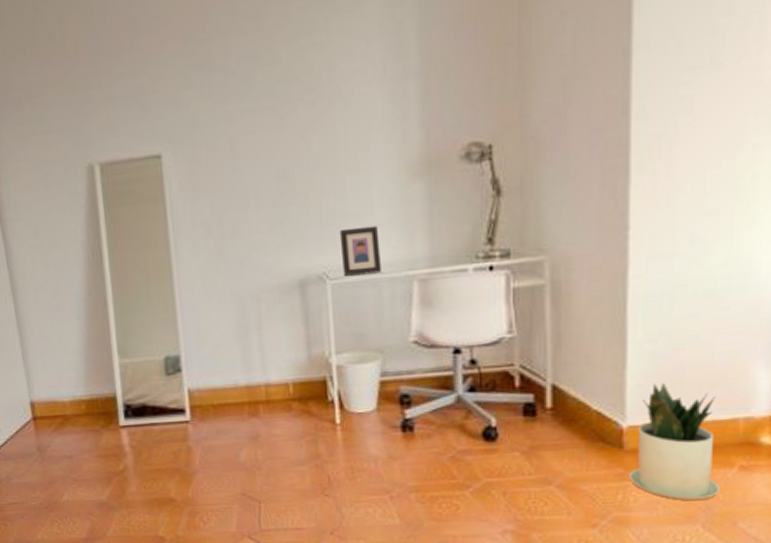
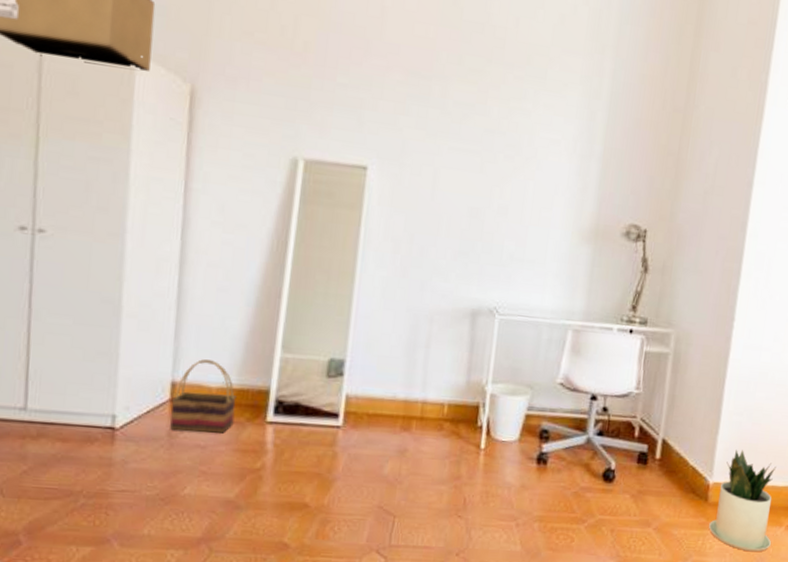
woven basket: none [33,376,91,446] -> present [170,359,237,433]
picture frame: present [339,225,381,276] -> none [511,272,547,318]

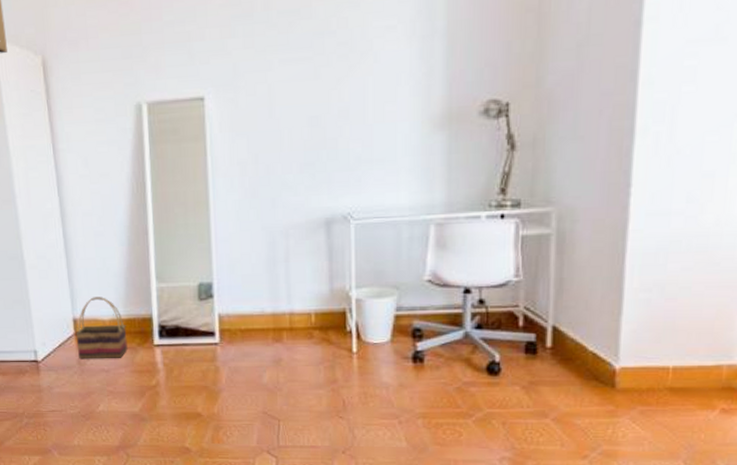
planter: present [709,449,777,552] -> none [619,330,703,439]

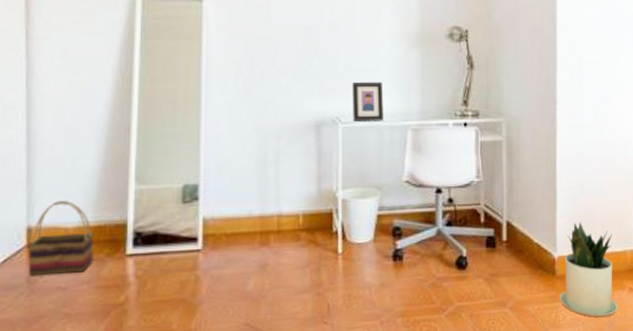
picture frame: none [364,172,401,217] -> present [352,81,383,122]
planter: none [619,330,703,439] -> present [560,222,618,318]

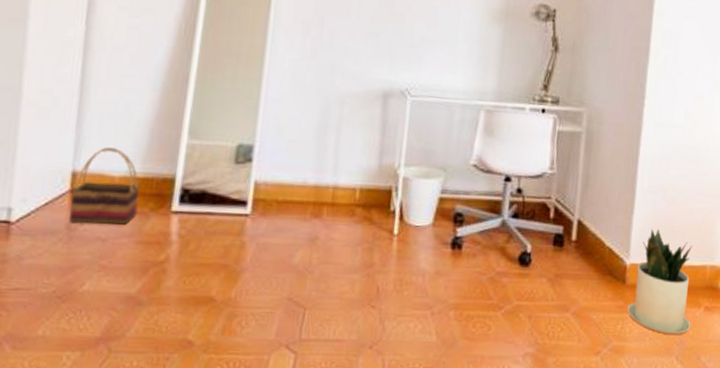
picture frame: present [352,81,383,122] -> none [423,53,459,98]

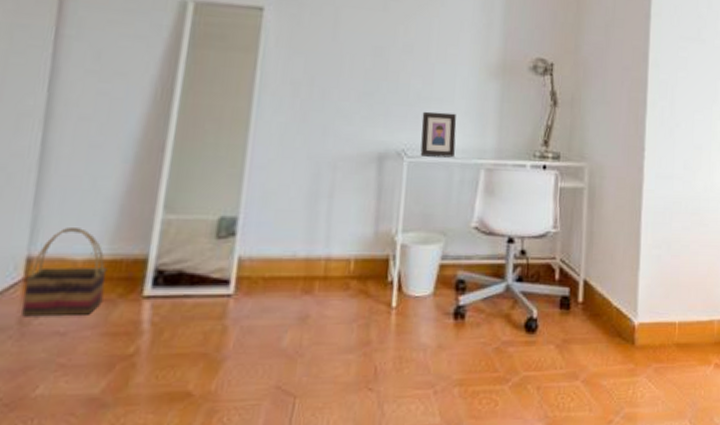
picture frame: none [423,53,459,98] -> present [420,111,457,158]
planter: present [628,229,693,335] -> none [638,285,703,397]

